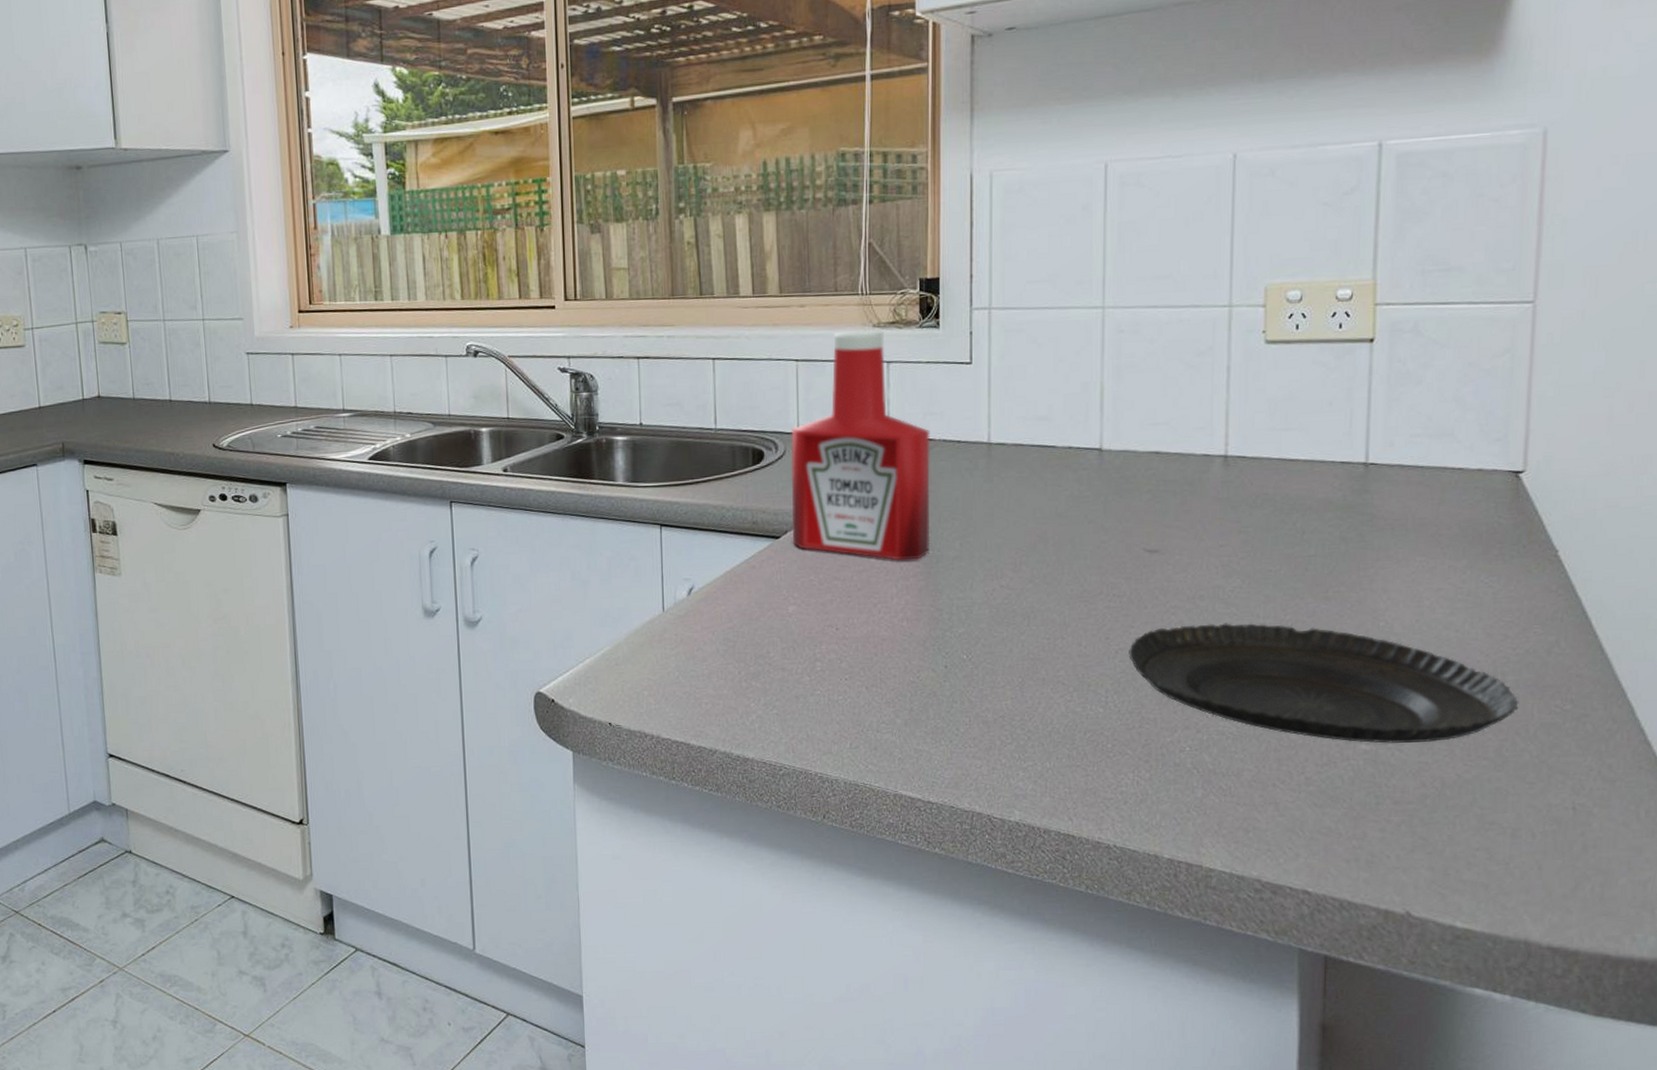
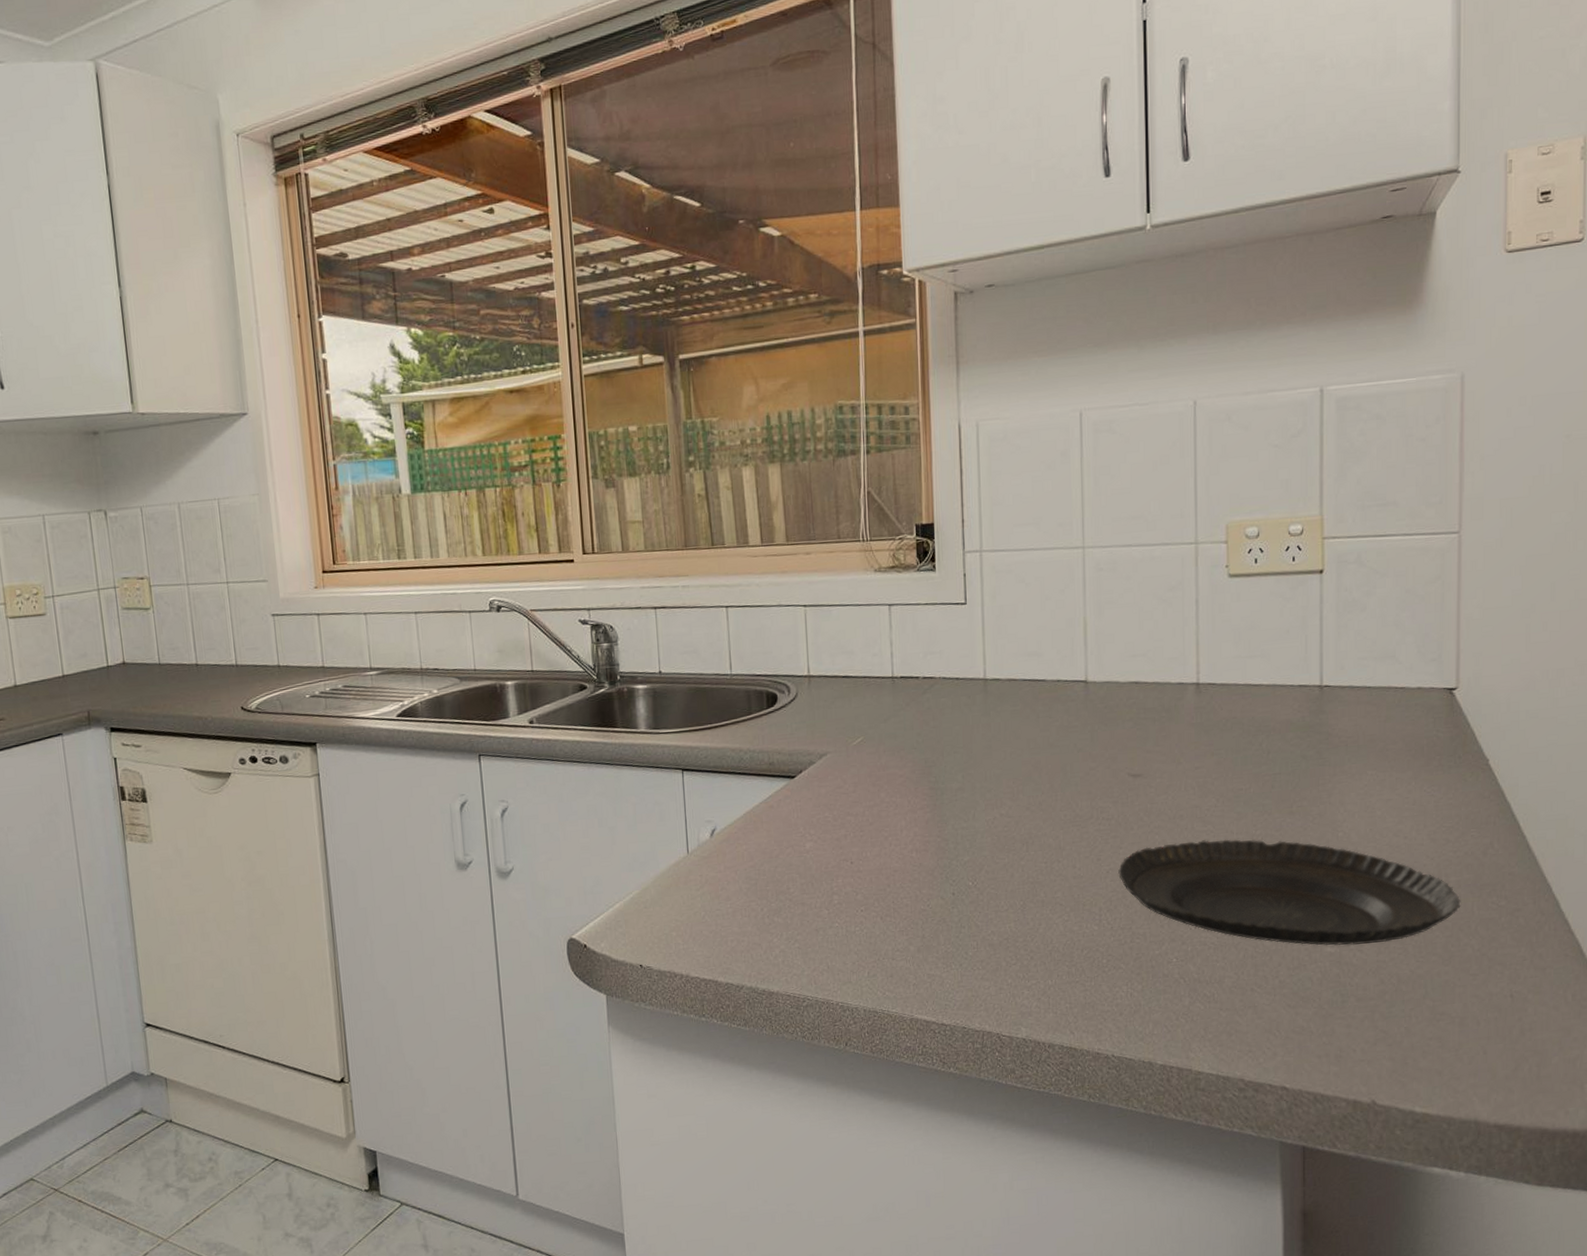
ketchup bottle: present [791,330,931,561] -> none [802,574,935,795]

